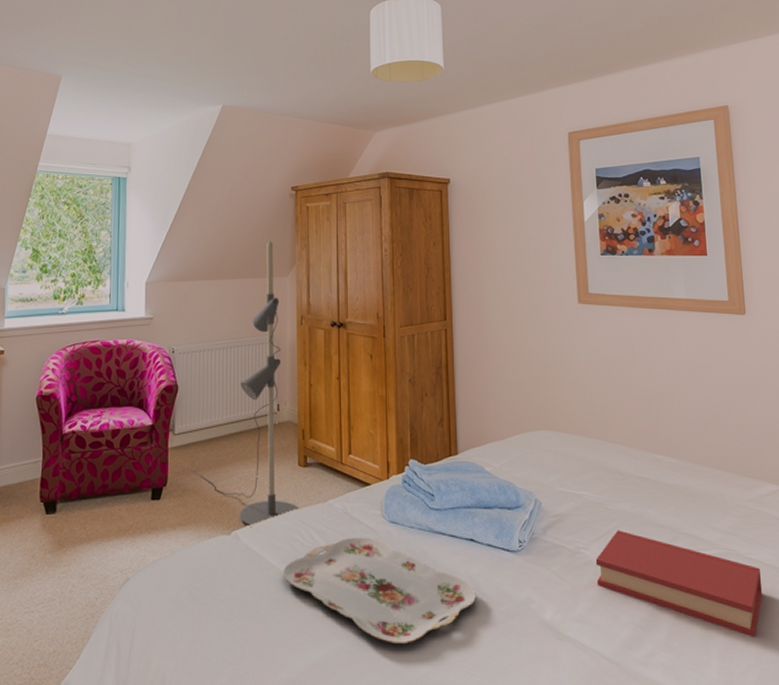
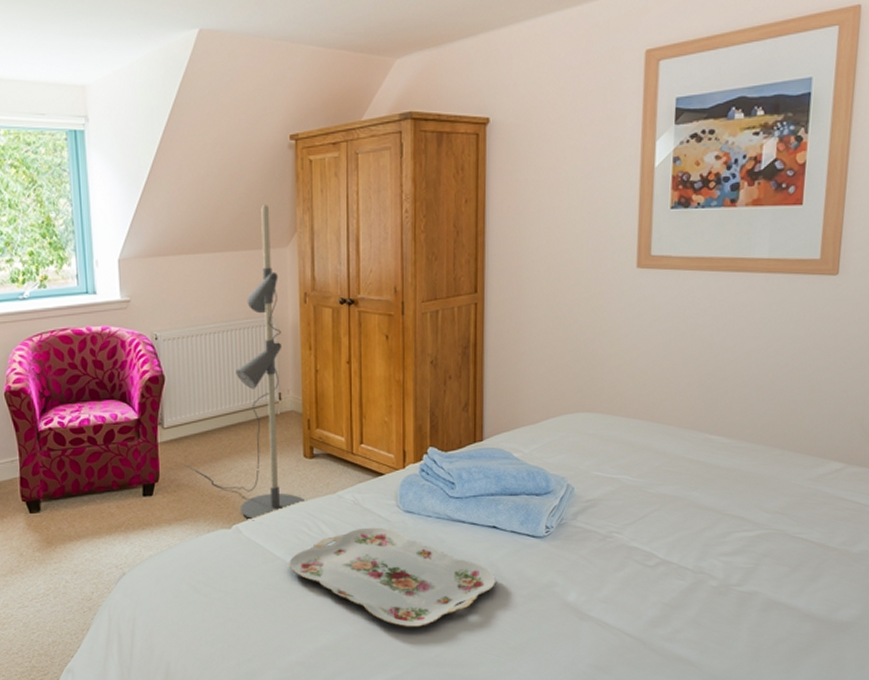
hardback book: present [595,530,763,637] -> none [628,513,808,613]

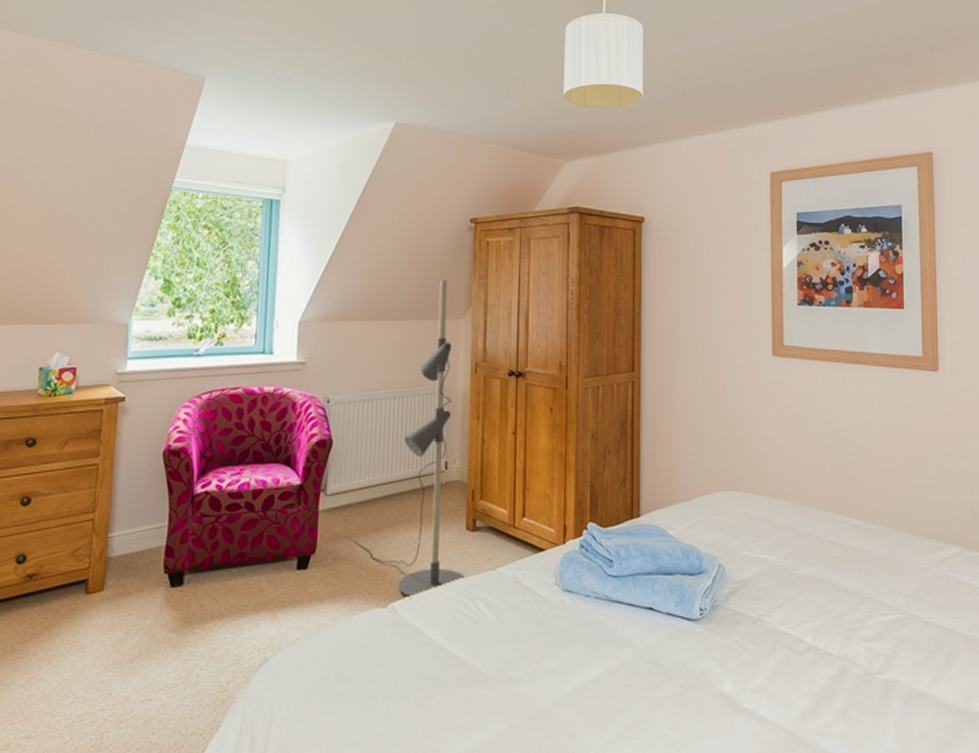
serving tray: present [289,527,496,628] -> none [444,607,652,723]

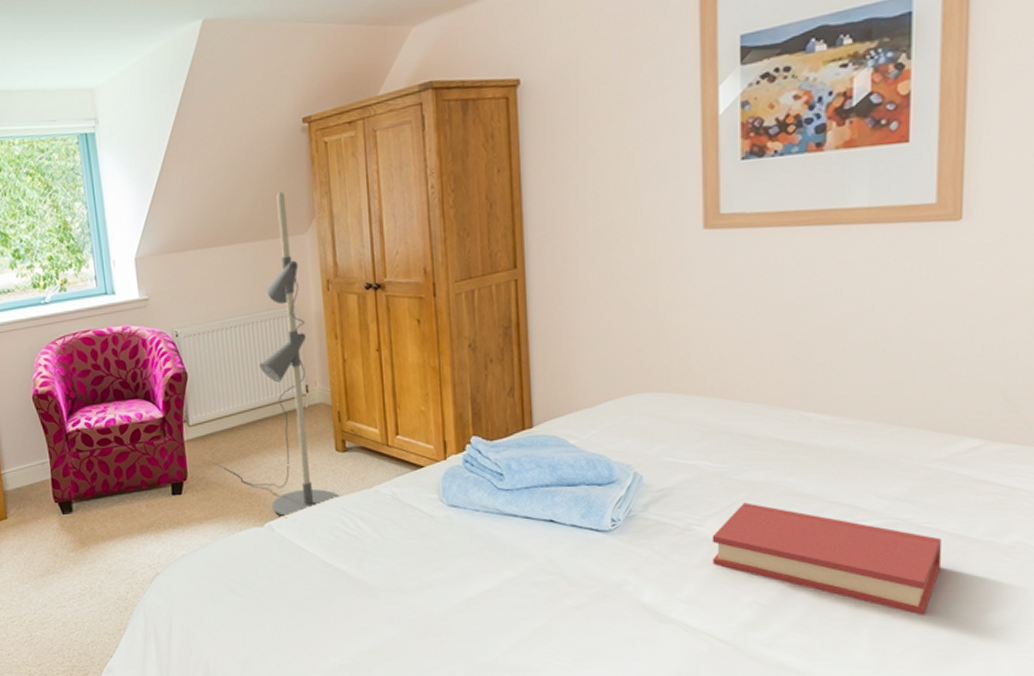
hardback book: none [777,596,941,703] -> present [712,502,942,615]

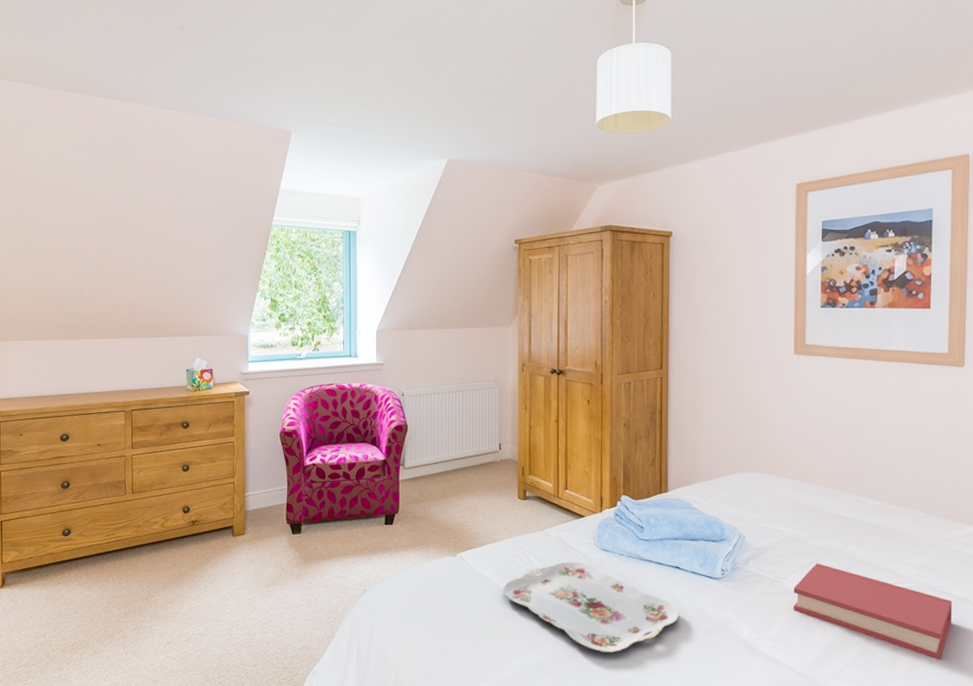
floor lamp: present [212,192,342,518] -> none [420,293,520,551]
serving tray: none [326,523,556,630] -> present [503,562,679,654]

